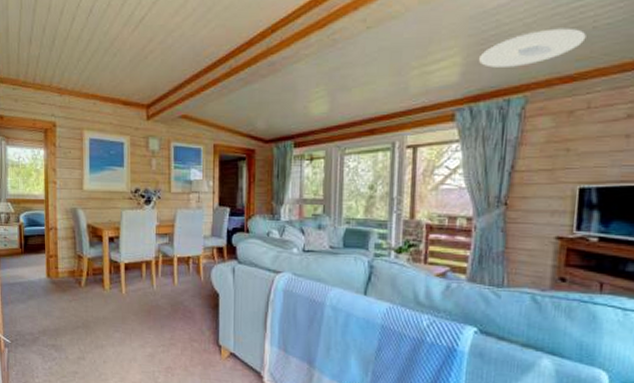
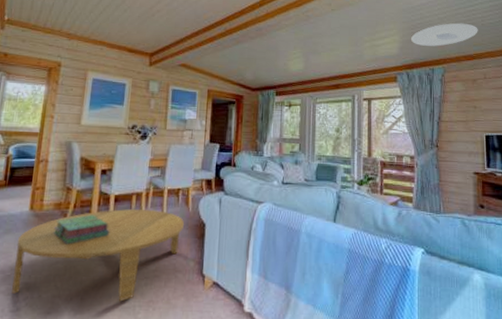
coffee table: none [40,277,196,367] -> present [12,209,184,302]
stack of books: none [70,282,124,311] -> present [53,214,110,245]

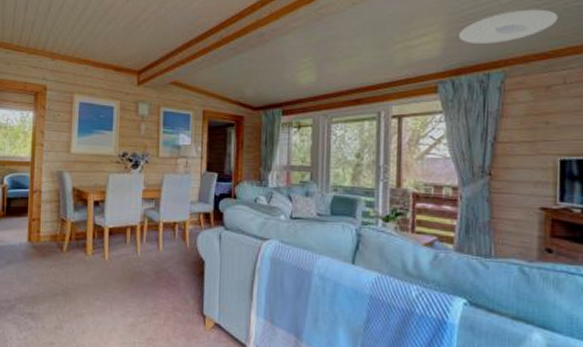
coffee table: present [12,209,184,302] -> none [18,243,181,337]
stack of books: present [53,214,110,245] -> none [51,247,106,277]

